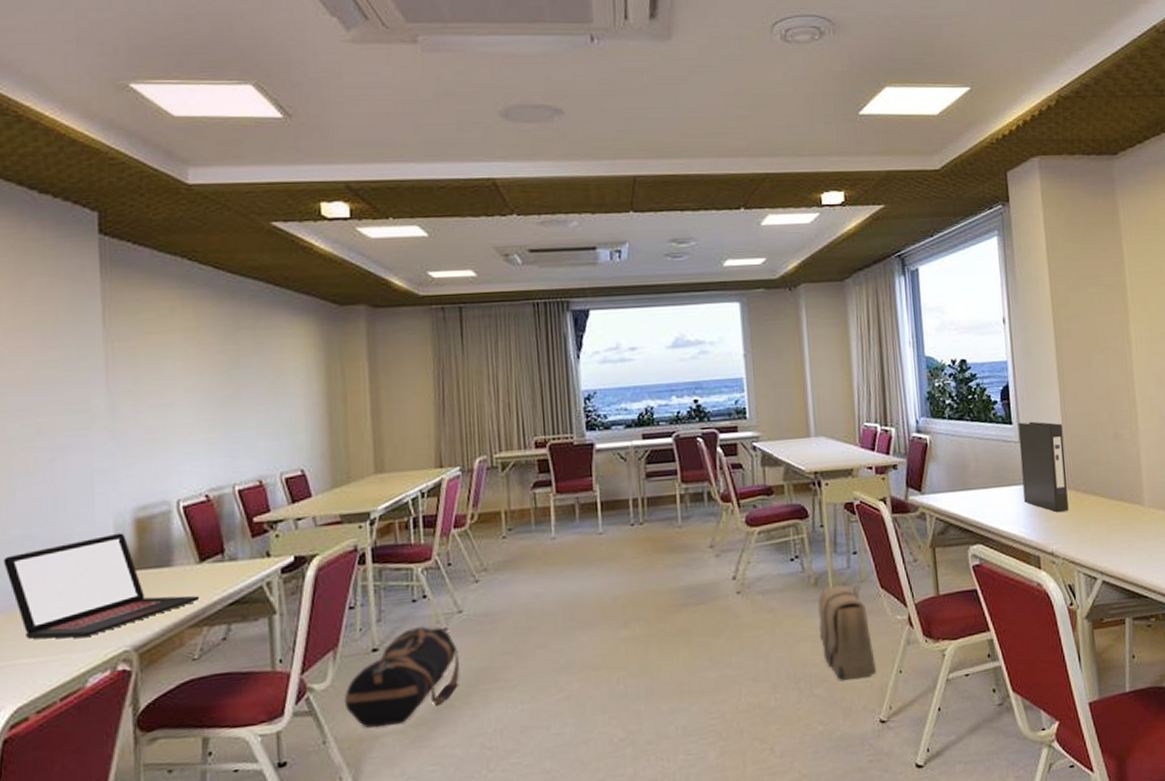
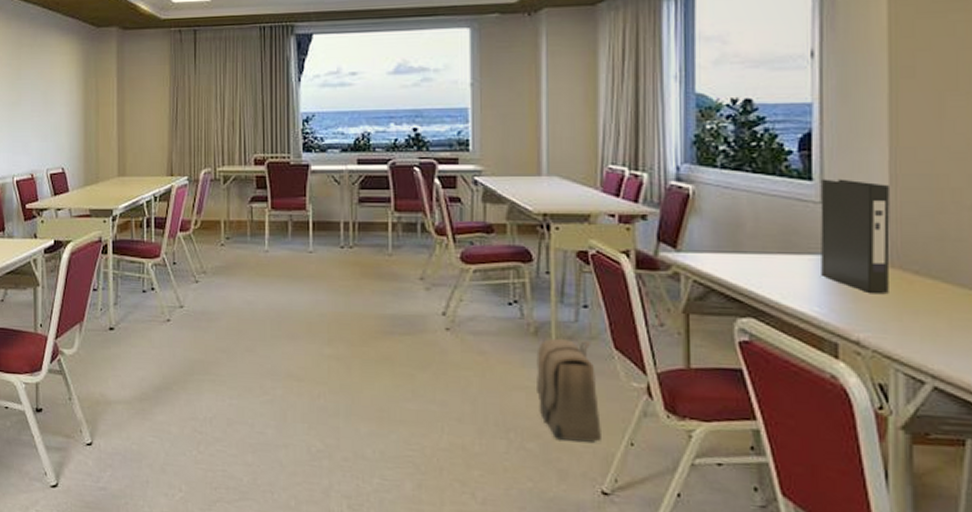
duffel bag: present [344,626,459,728] -> none [86,314,178,396]

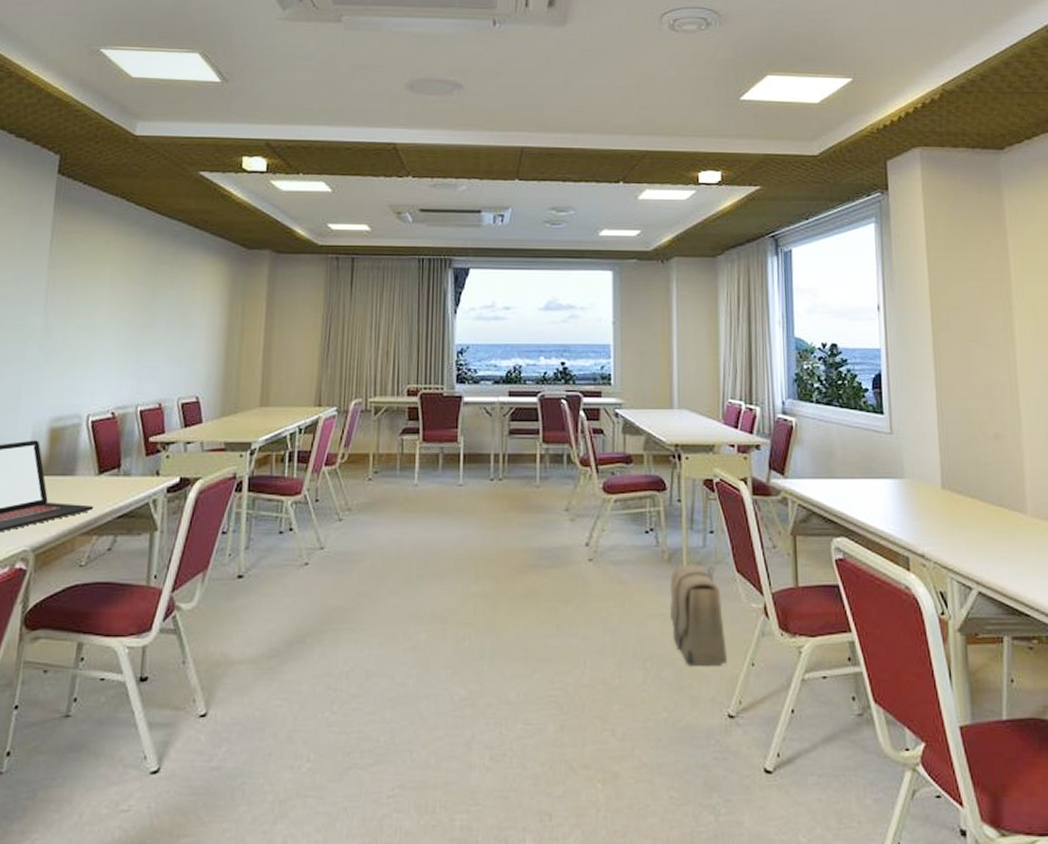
binder: present [820,179,890,293] -> none [889,413,942,511]

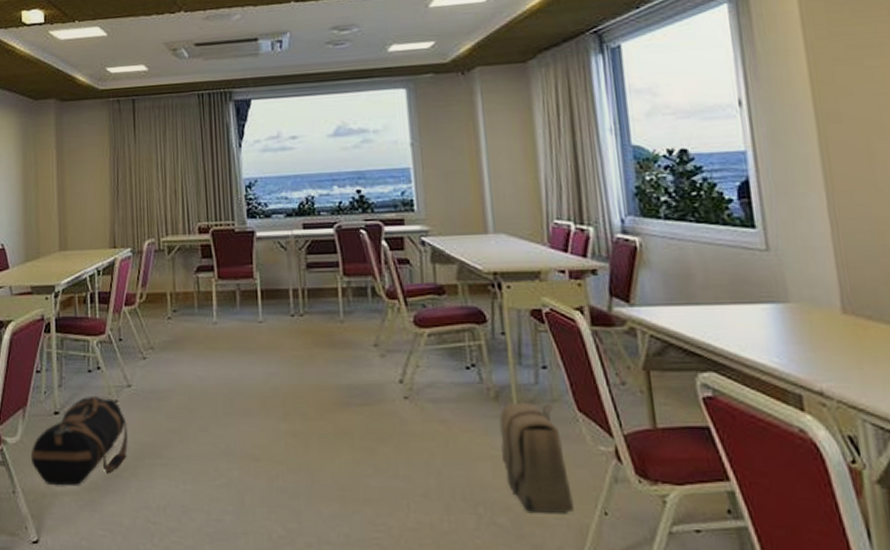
duffel bag: none [206,558,316,654] -> present [30,395,128,486]

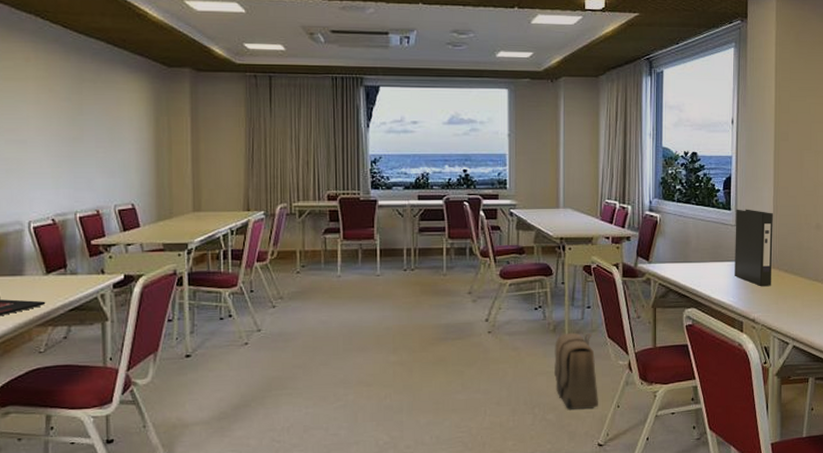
duffel bag: present [30,395,128,486] -> none [161,339,256,418]
binder: none [764,225,845,340] -> present [735,209,773,286]

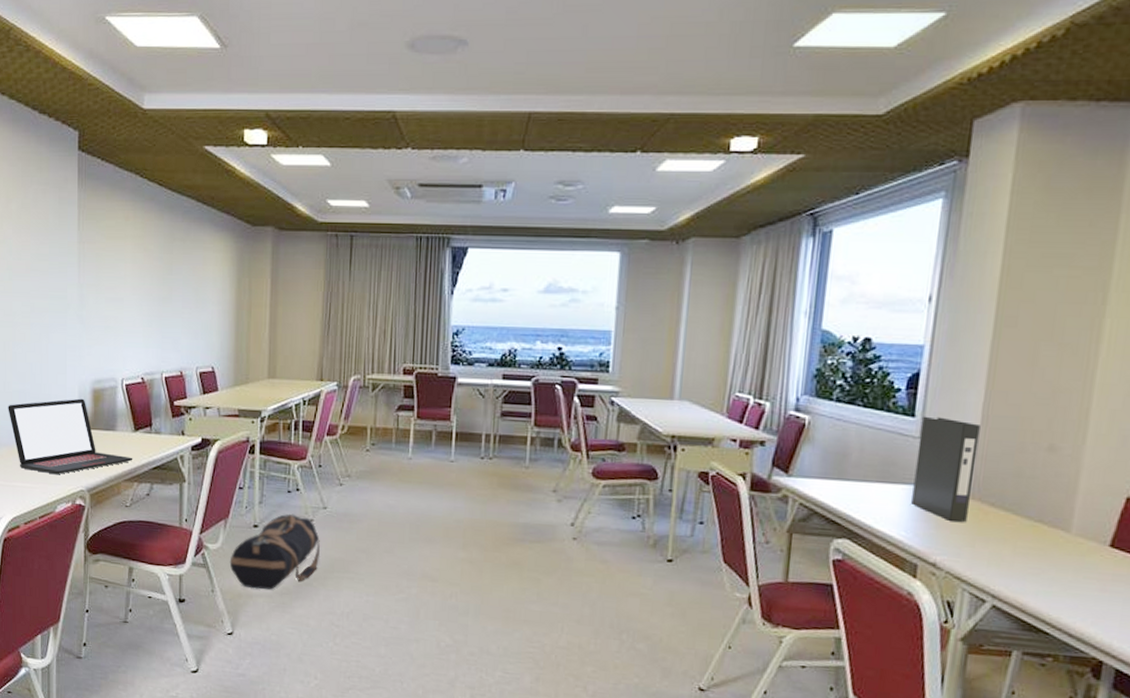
duffel bag: none [161,339,256,418] -> present [229,513,320,590]
backpack: present [553,332,598,409] -> none [649,550,705,645]

